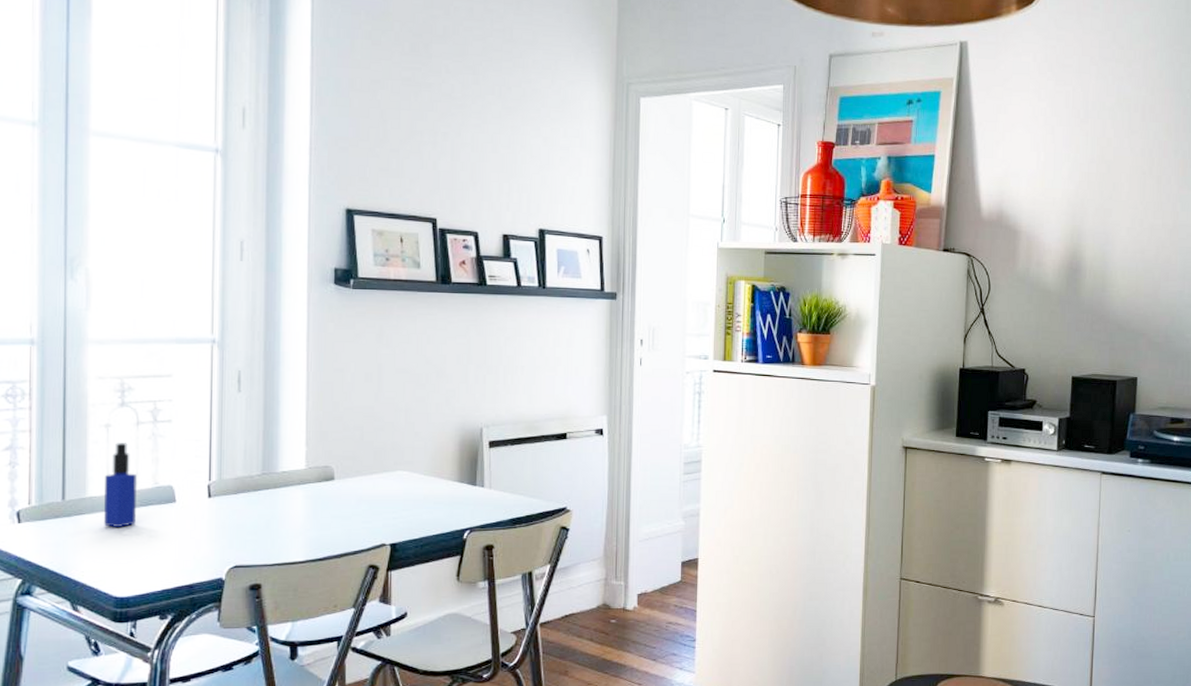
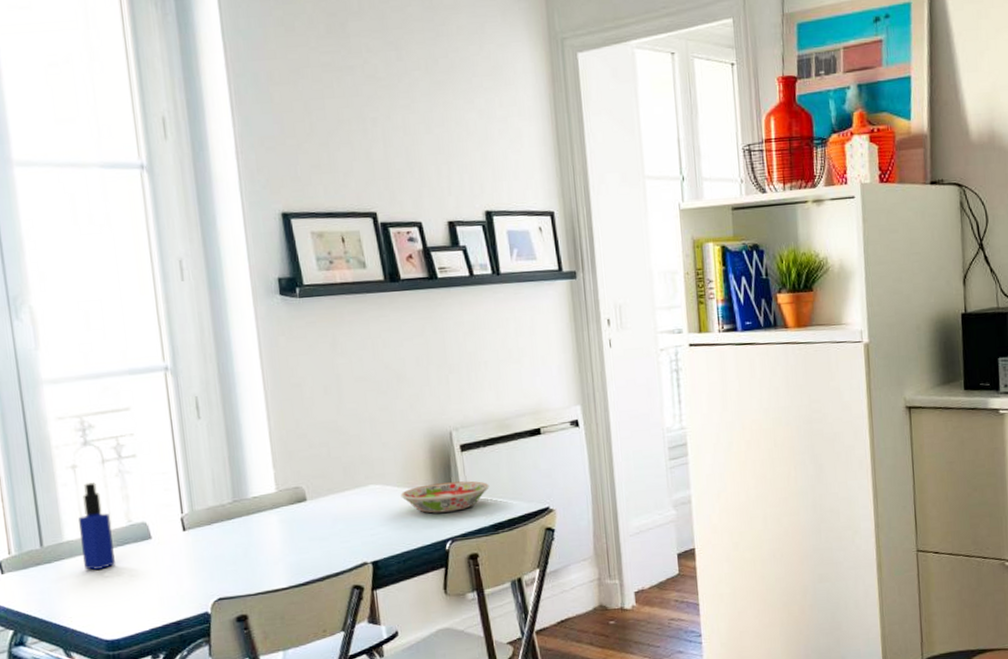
bowl: none [426,475,512,503] -> present [400,481,490,513]

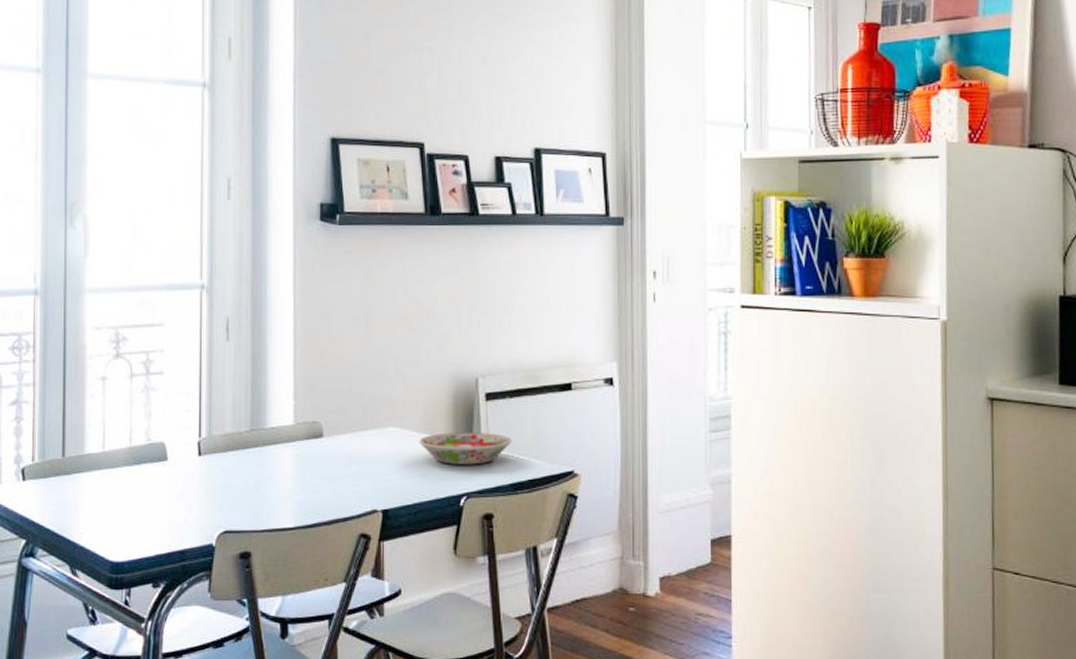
bottle: present [79,482,115,570] -> none [101,396,130,486]

